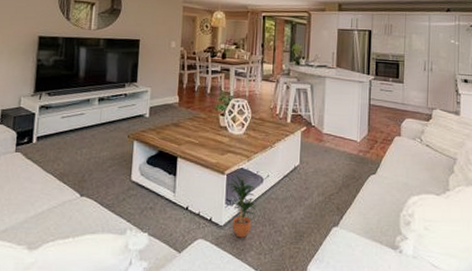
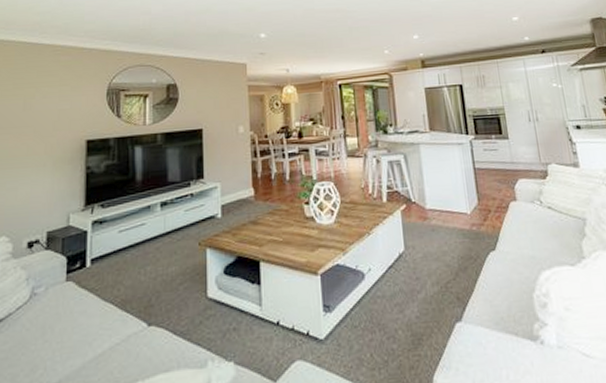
potted plant: present [227,175,256,238] -> none [322,274,361,352]

